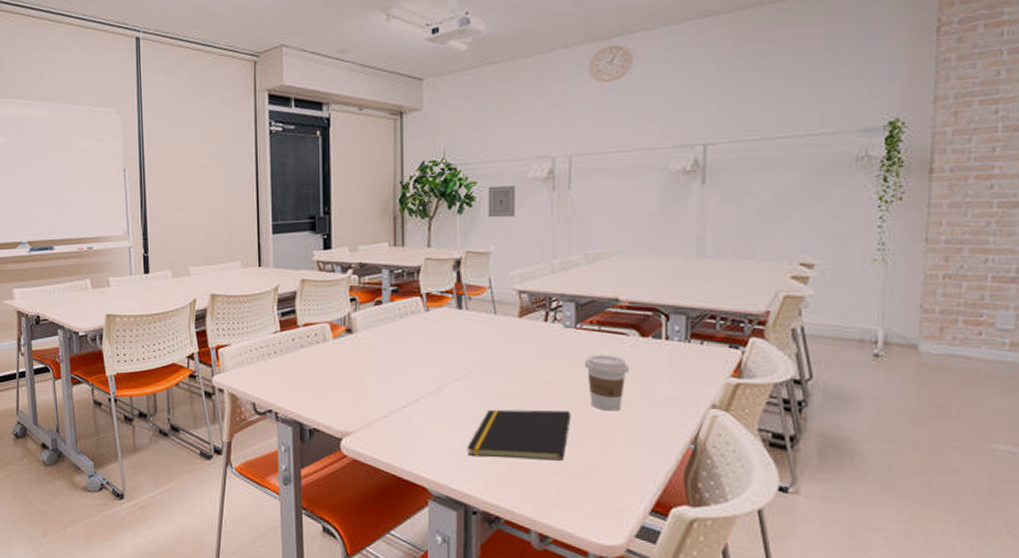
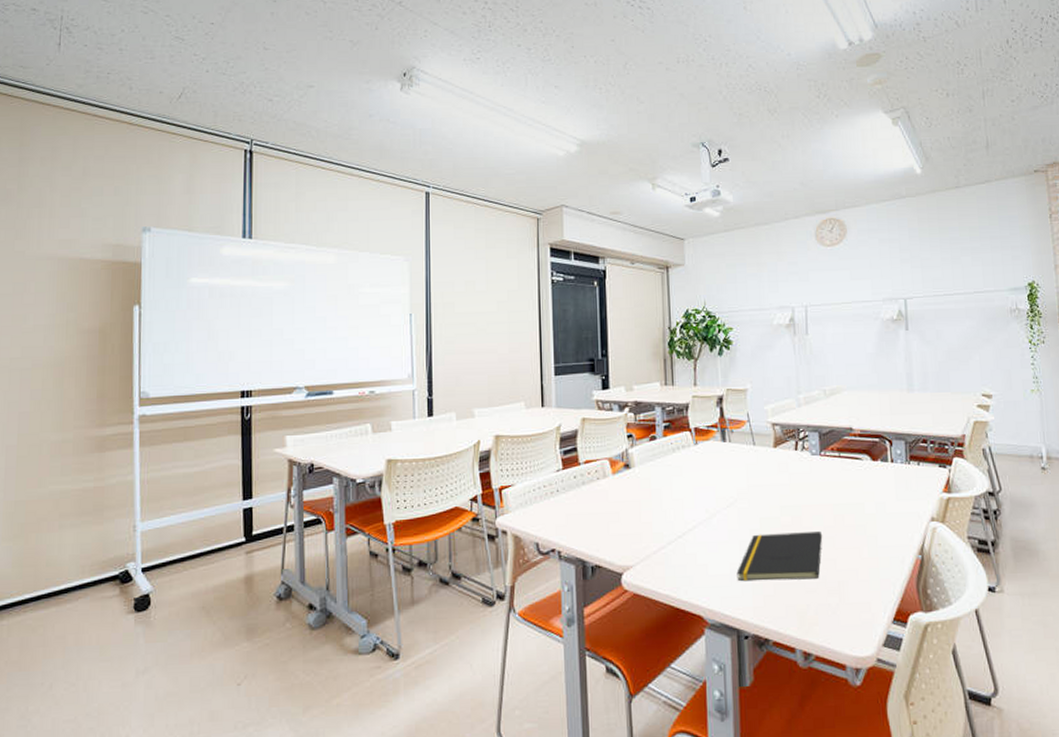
wall art: present [488,185,515,218] -> none [742,331,765,359]
coffee cup: present [584,354,629,411] -> none [829,477,865,529]

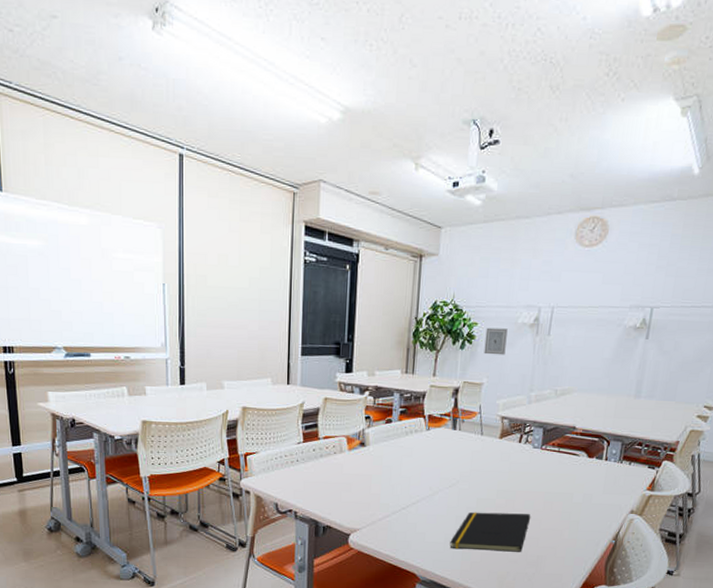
wall art: none [742,331,765,359] -> present [484,327,508,355]

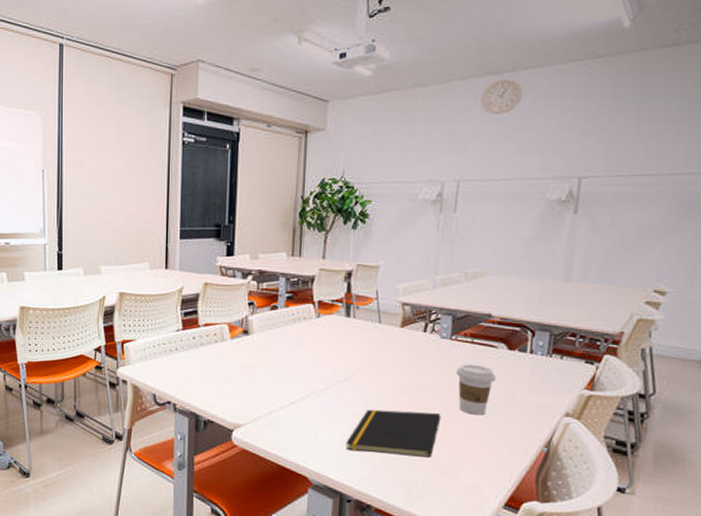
wall art: present [484,327,508,355] -> none [379,205,406,235]
coffee cup: none [544,470,577,515] -> present [456,363,496,415]

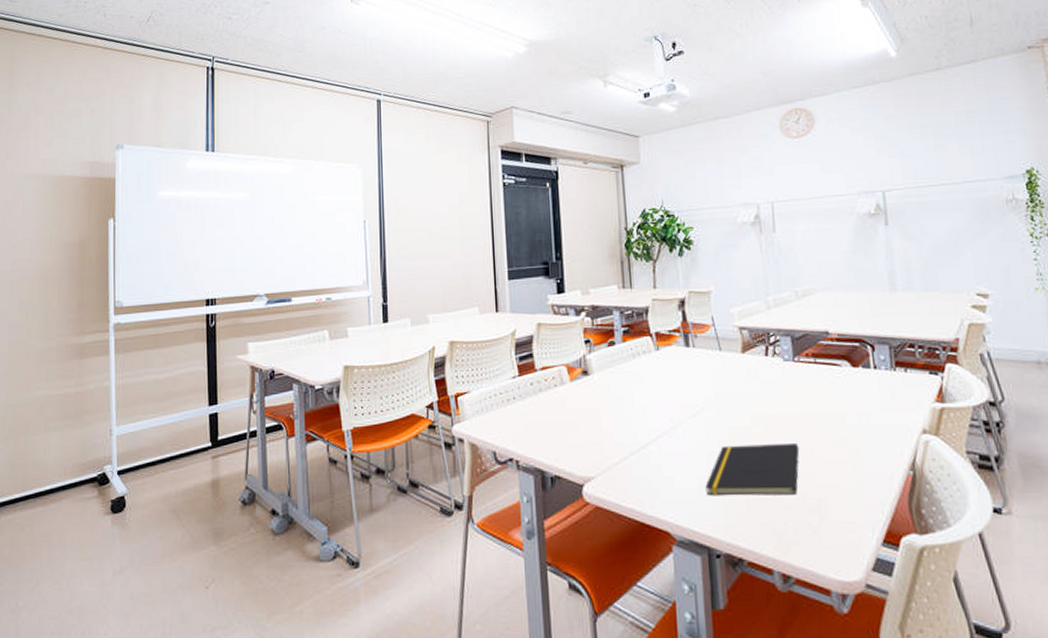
coffee cup: present [456,363,496,415] -> none [804,385,846,441]

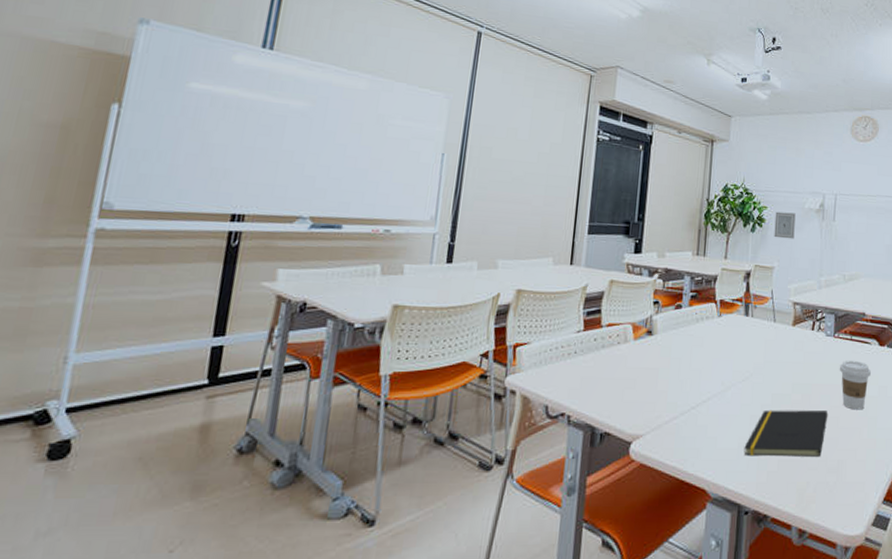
wall art: none [703,230,730,260] -> present [774,211,796,239]
coffee cup: none [804,385,846,441] -> present [839,360,871,410]

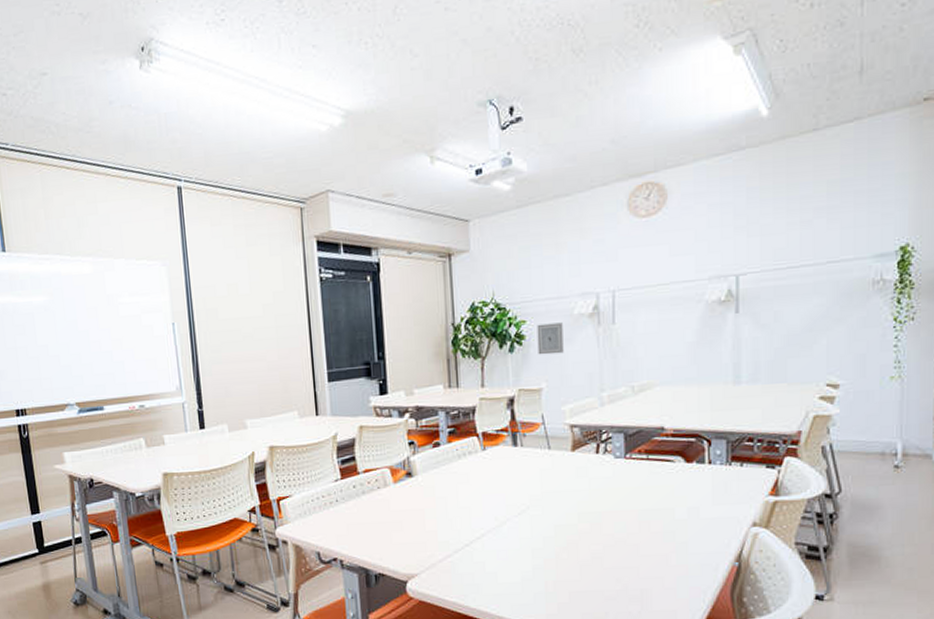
notepad: present [744,409,828,457] -> none [528,539,625,589]
coffee cup: present [839,360,871,410] -> none [634,481,676,536]

